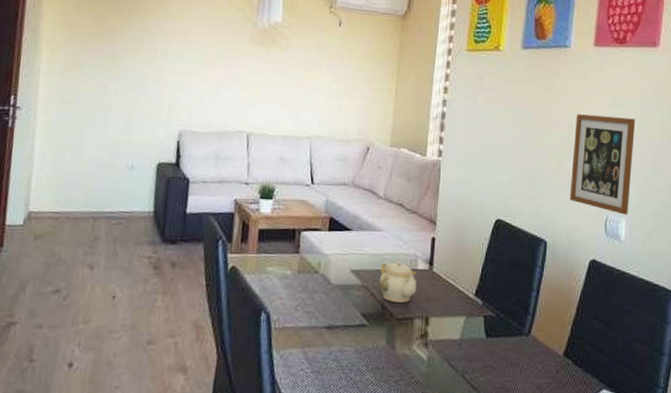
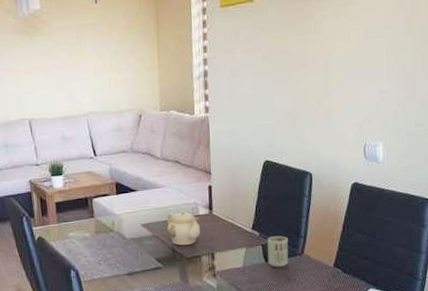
cup: none [488,307,514,347] -> present [267,235,289,268]
picture frame: present [569,114,636,215] -> none [329,47,388,139]

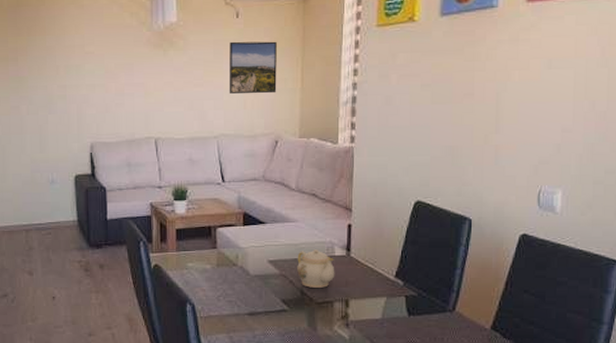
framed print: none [91,24,137,74] -> present [229,41,277,94]
cup: present [267,235,289,268] -> none [411,287,437,324]

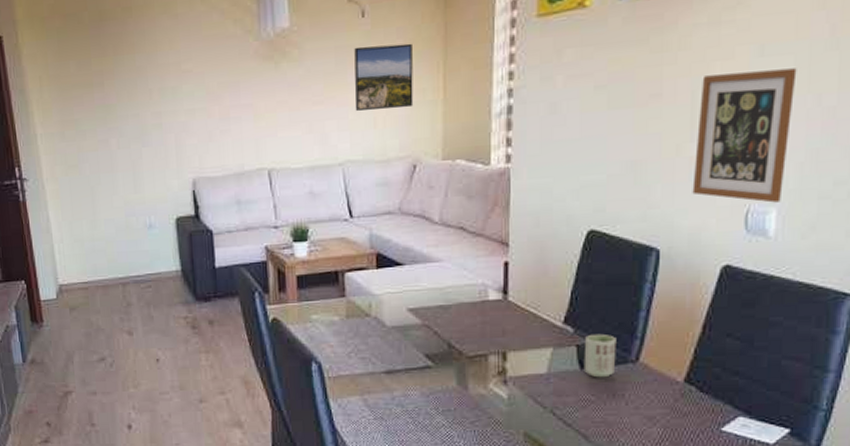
teapot: present [297,249,335,288] -> none [443,293,490,339]
cup: none [411,287,437,324] -> present [583,333,616,378]
picture frame: none [497,79,576,185] -> present [692,68,797,203]

